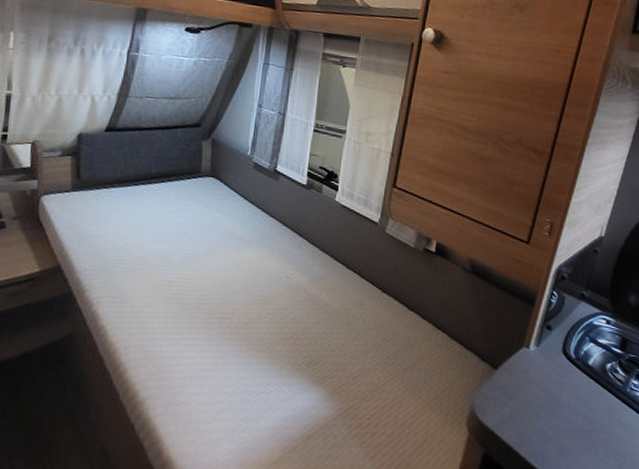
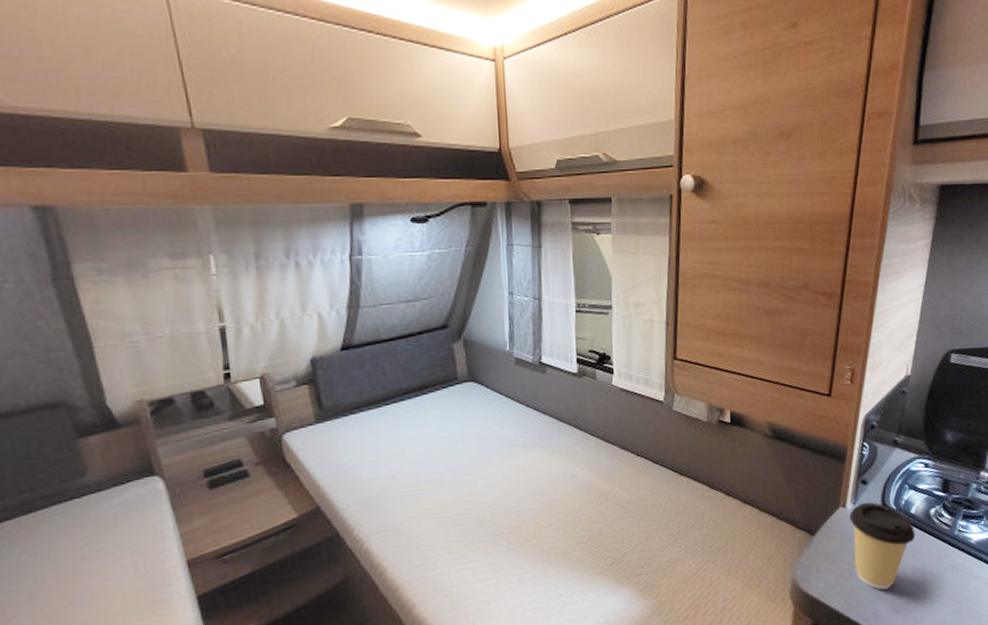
coffee cup: none [530,347,591,432] -> present [849,502,916,590]

